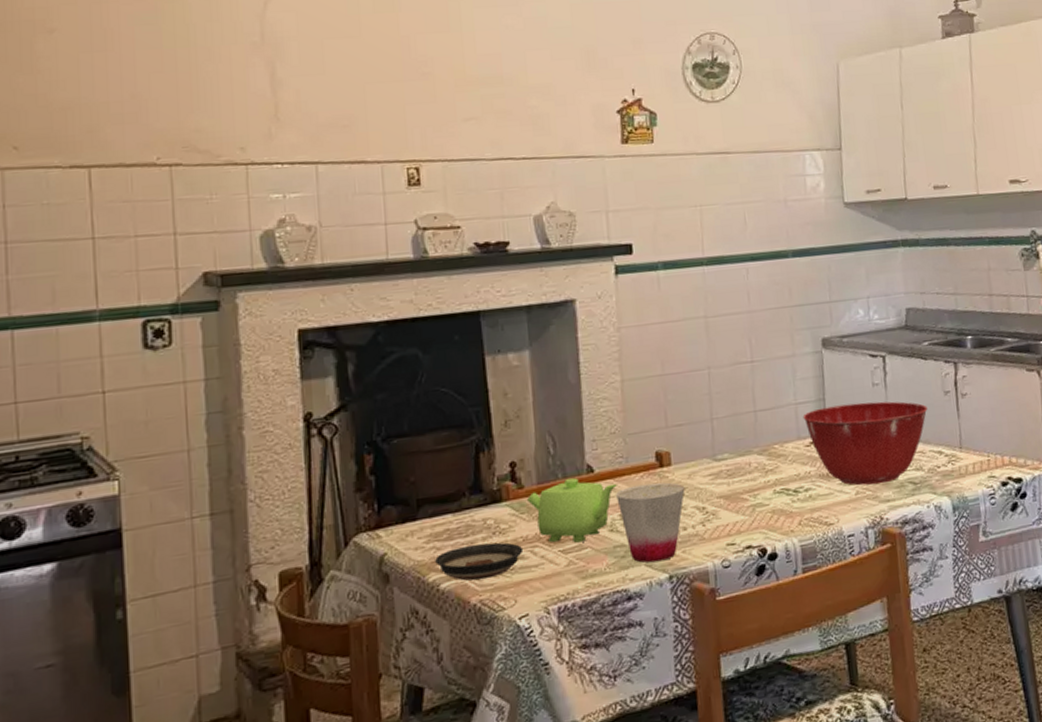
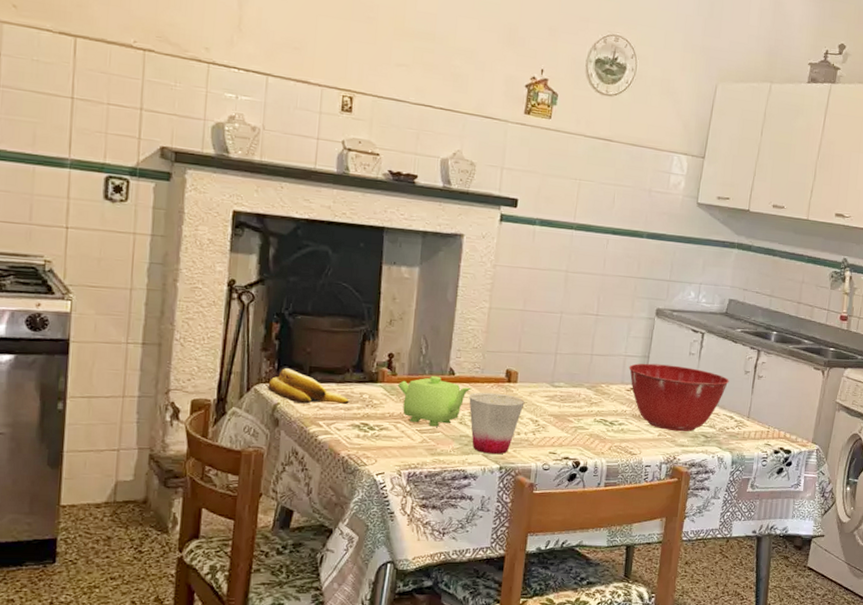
banana: none [369,507,472,549] -> present [267,368,349,404]
saucer: present [435,542,524,581] -> none [317,410,389,440]

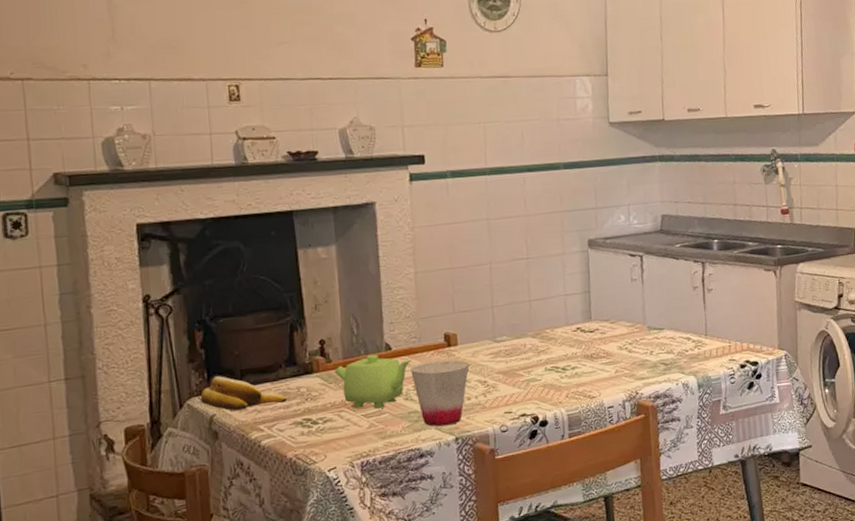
mixing bowl: present [629,363,729,432] -> none [571,294,679,365]

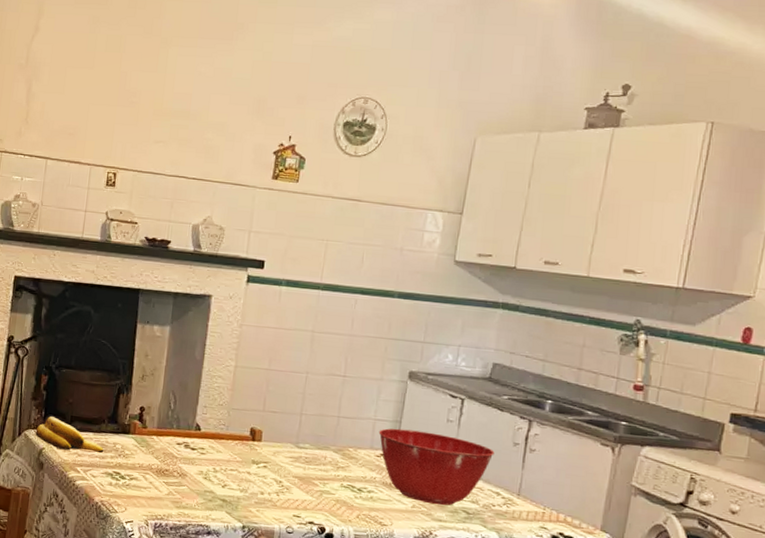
teapot: present [334,354,412,409] -> none [147,430,217,481]
cup: present [410,359,470,427] -> none [213,449,269,513]
mixing bowl: none [571,294,679,365] -> present [378,428,495,506]

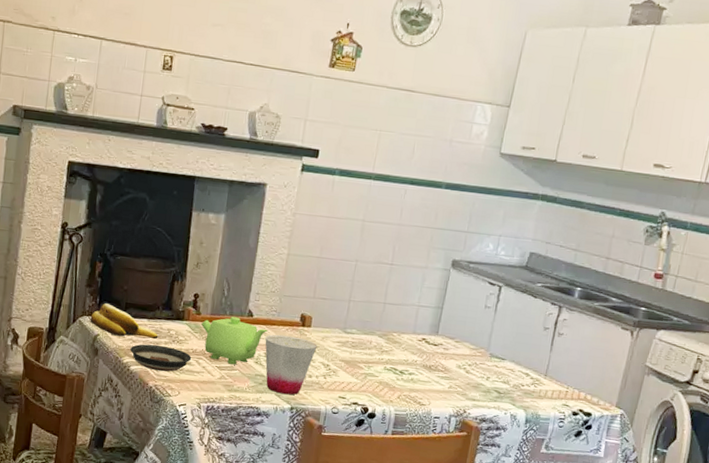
saucer: none [76,458,138,487] -> present [130,344,192,372]
teapot: none [147,430,217,481] -> present [200,317,269,365]
cup: none [213,449,269,513] -> present [265,334,318,395]
mixing bowl: present [378,428,495,506] -> none [421,314,526,386]

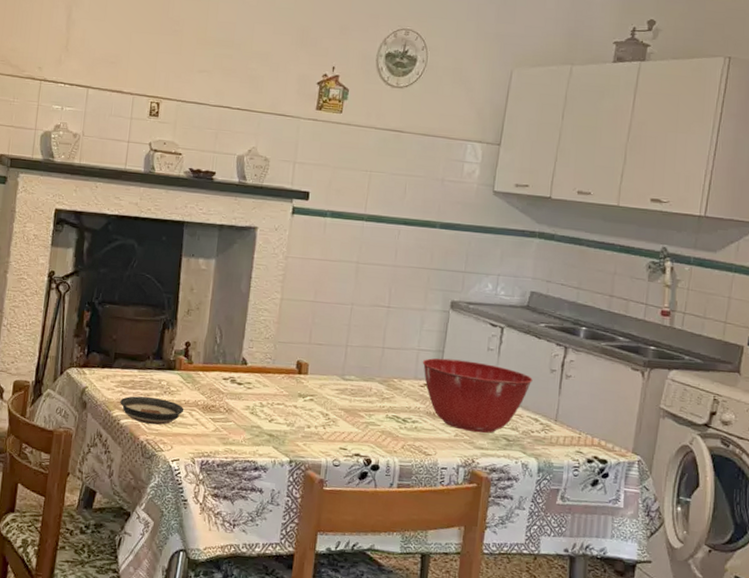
banana: present [90,303,158,339] -> none [78,354,149,390]
teapot: present [200,317,269,365] -> none [193,365,264,416]
cup: present [265,334,318,395] -> none [260,383,315,448]
mixing bowl: none [421,314,526,386] -> present [422,358,533,433]

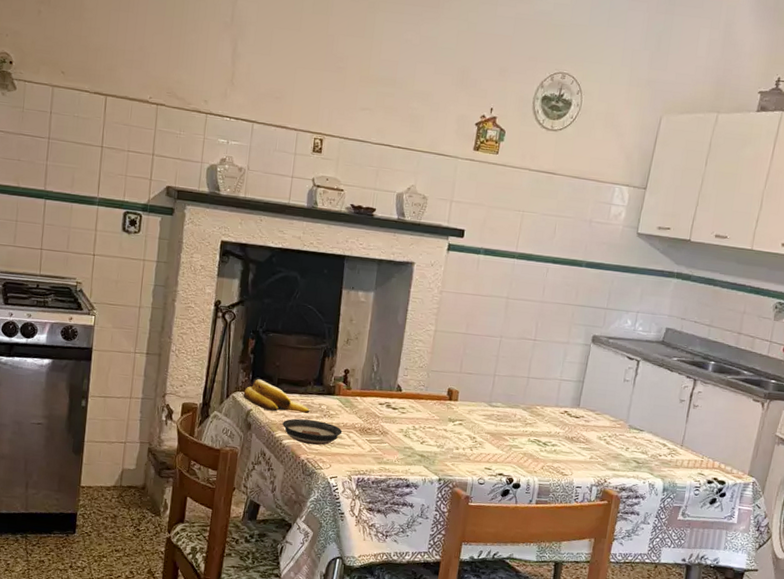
banana: none [78,354,149,390] -> present [243,379,310,413]
mixing bowl: present [422,358,533,433] -> none [563,387,663,456]

